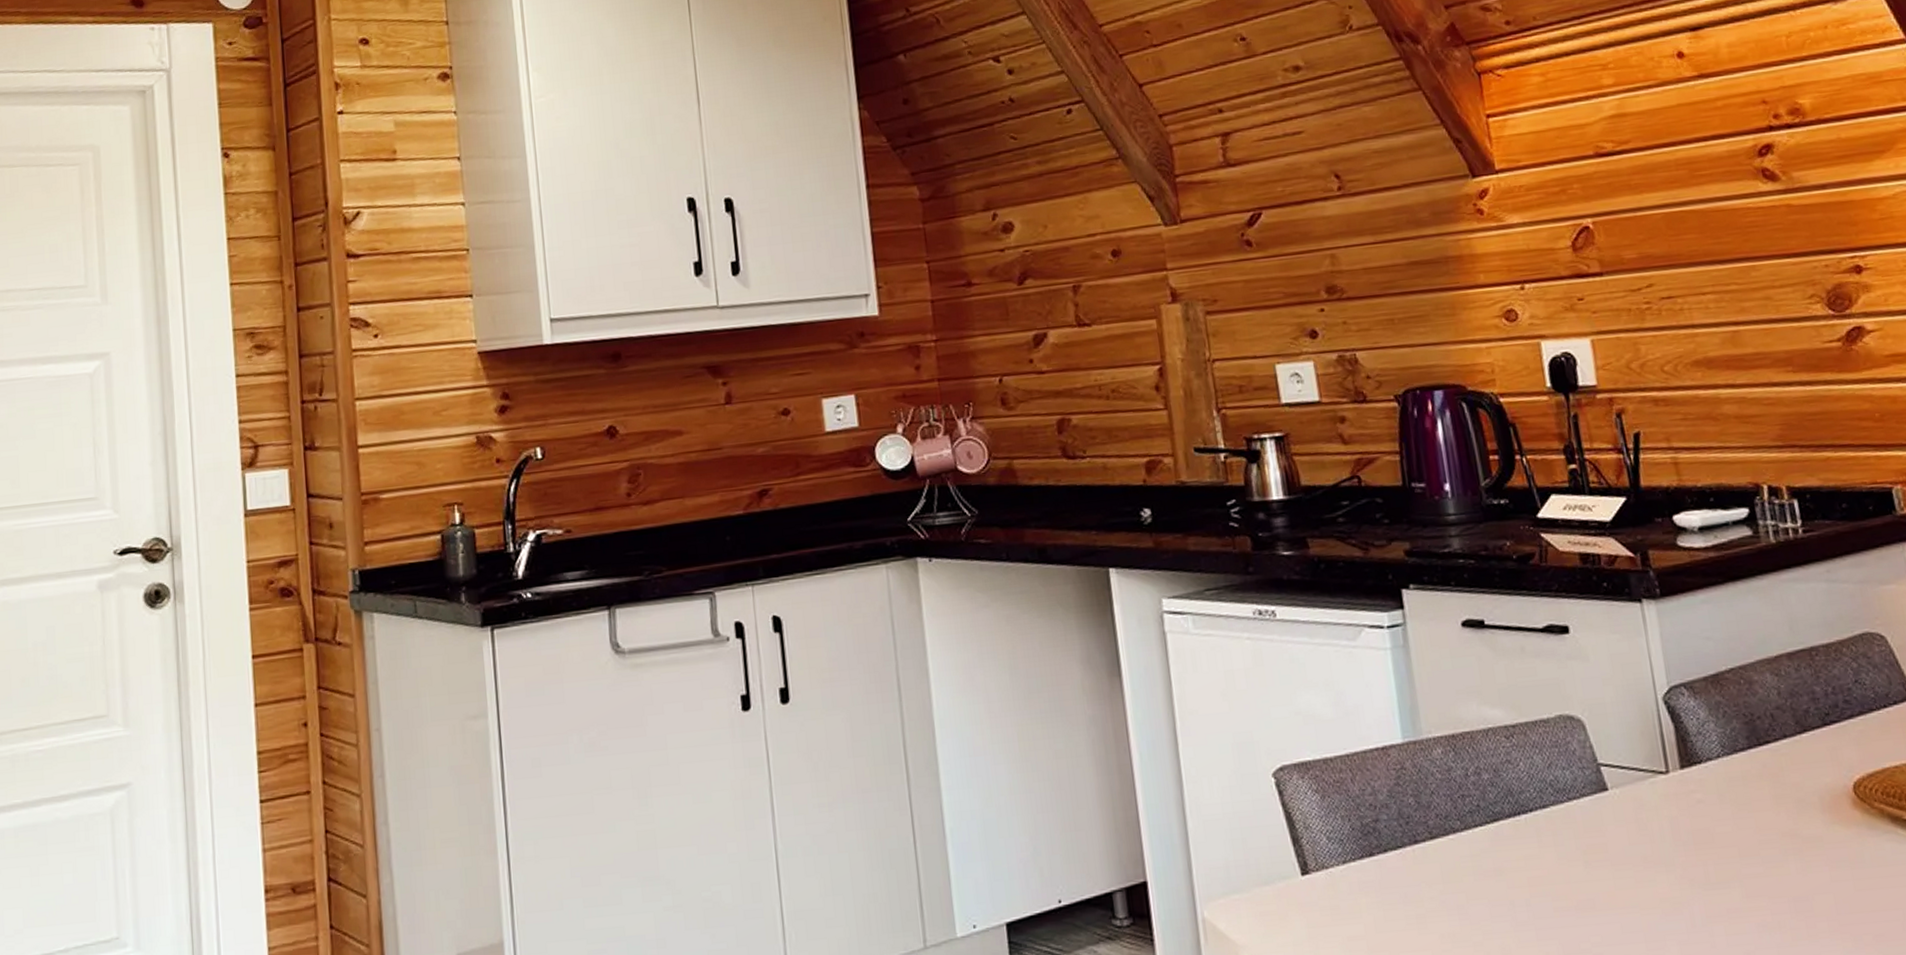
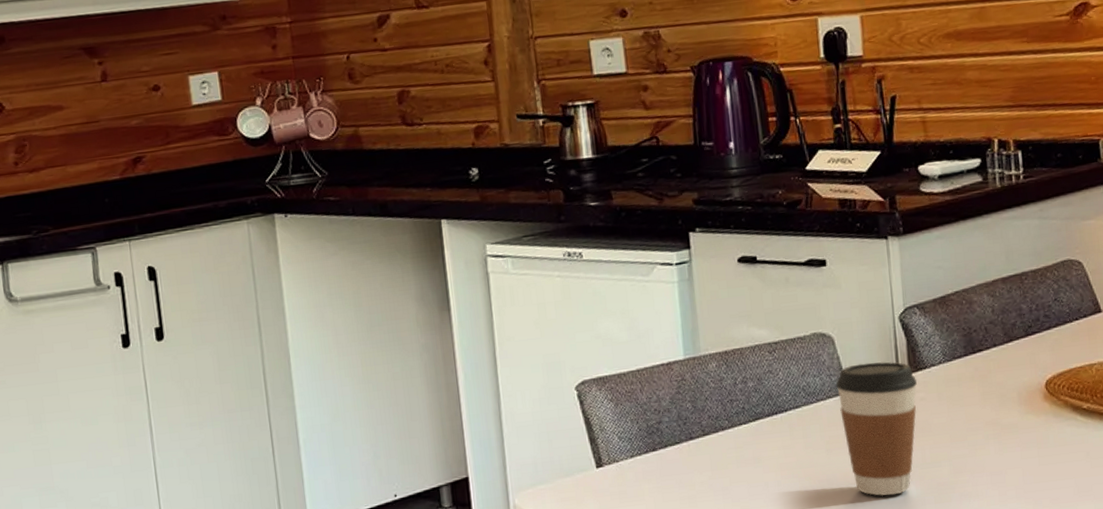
coffee cup: none [1590,753,1694,924] -> present [836,362,917,497]

